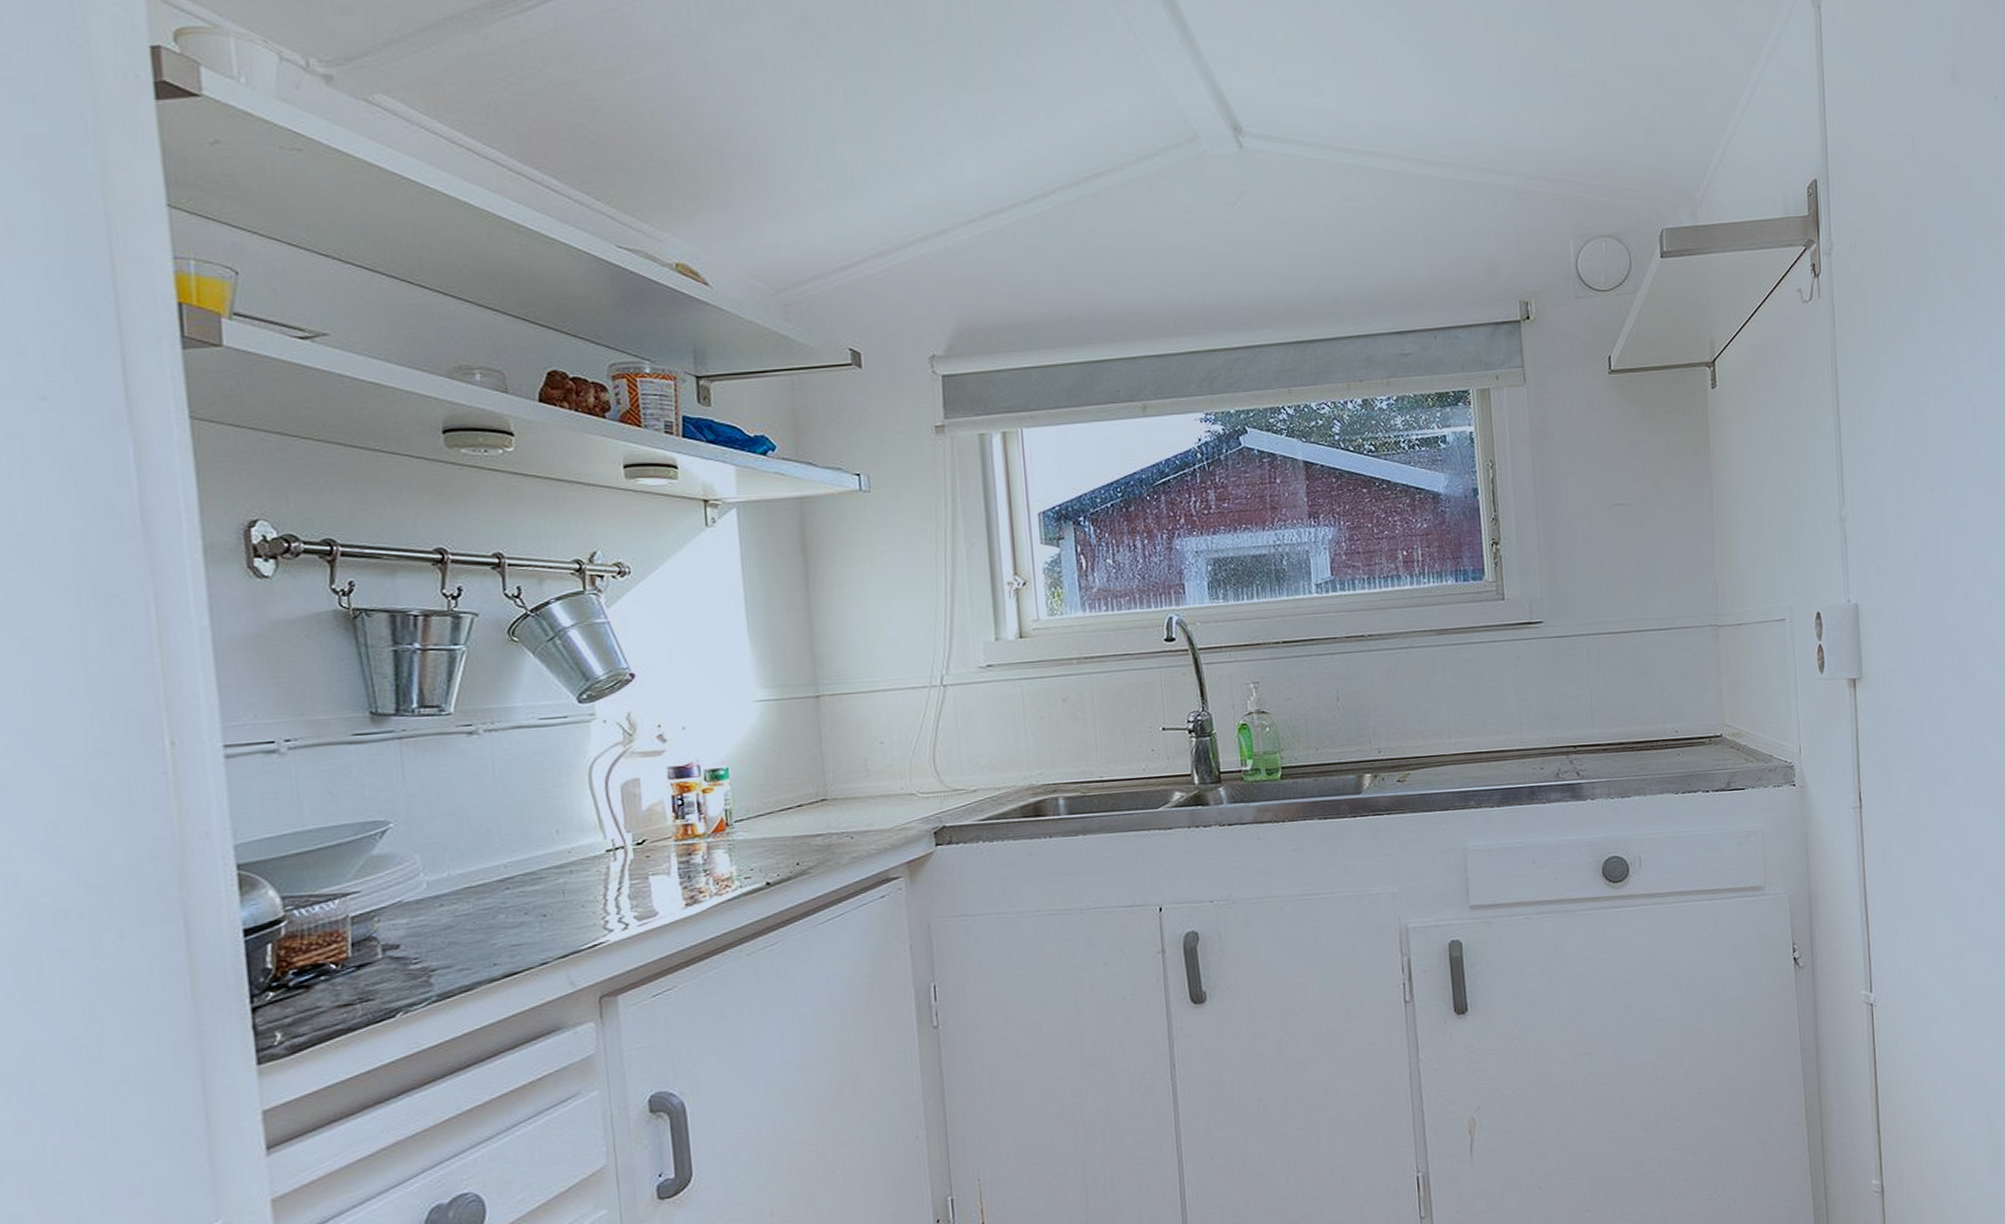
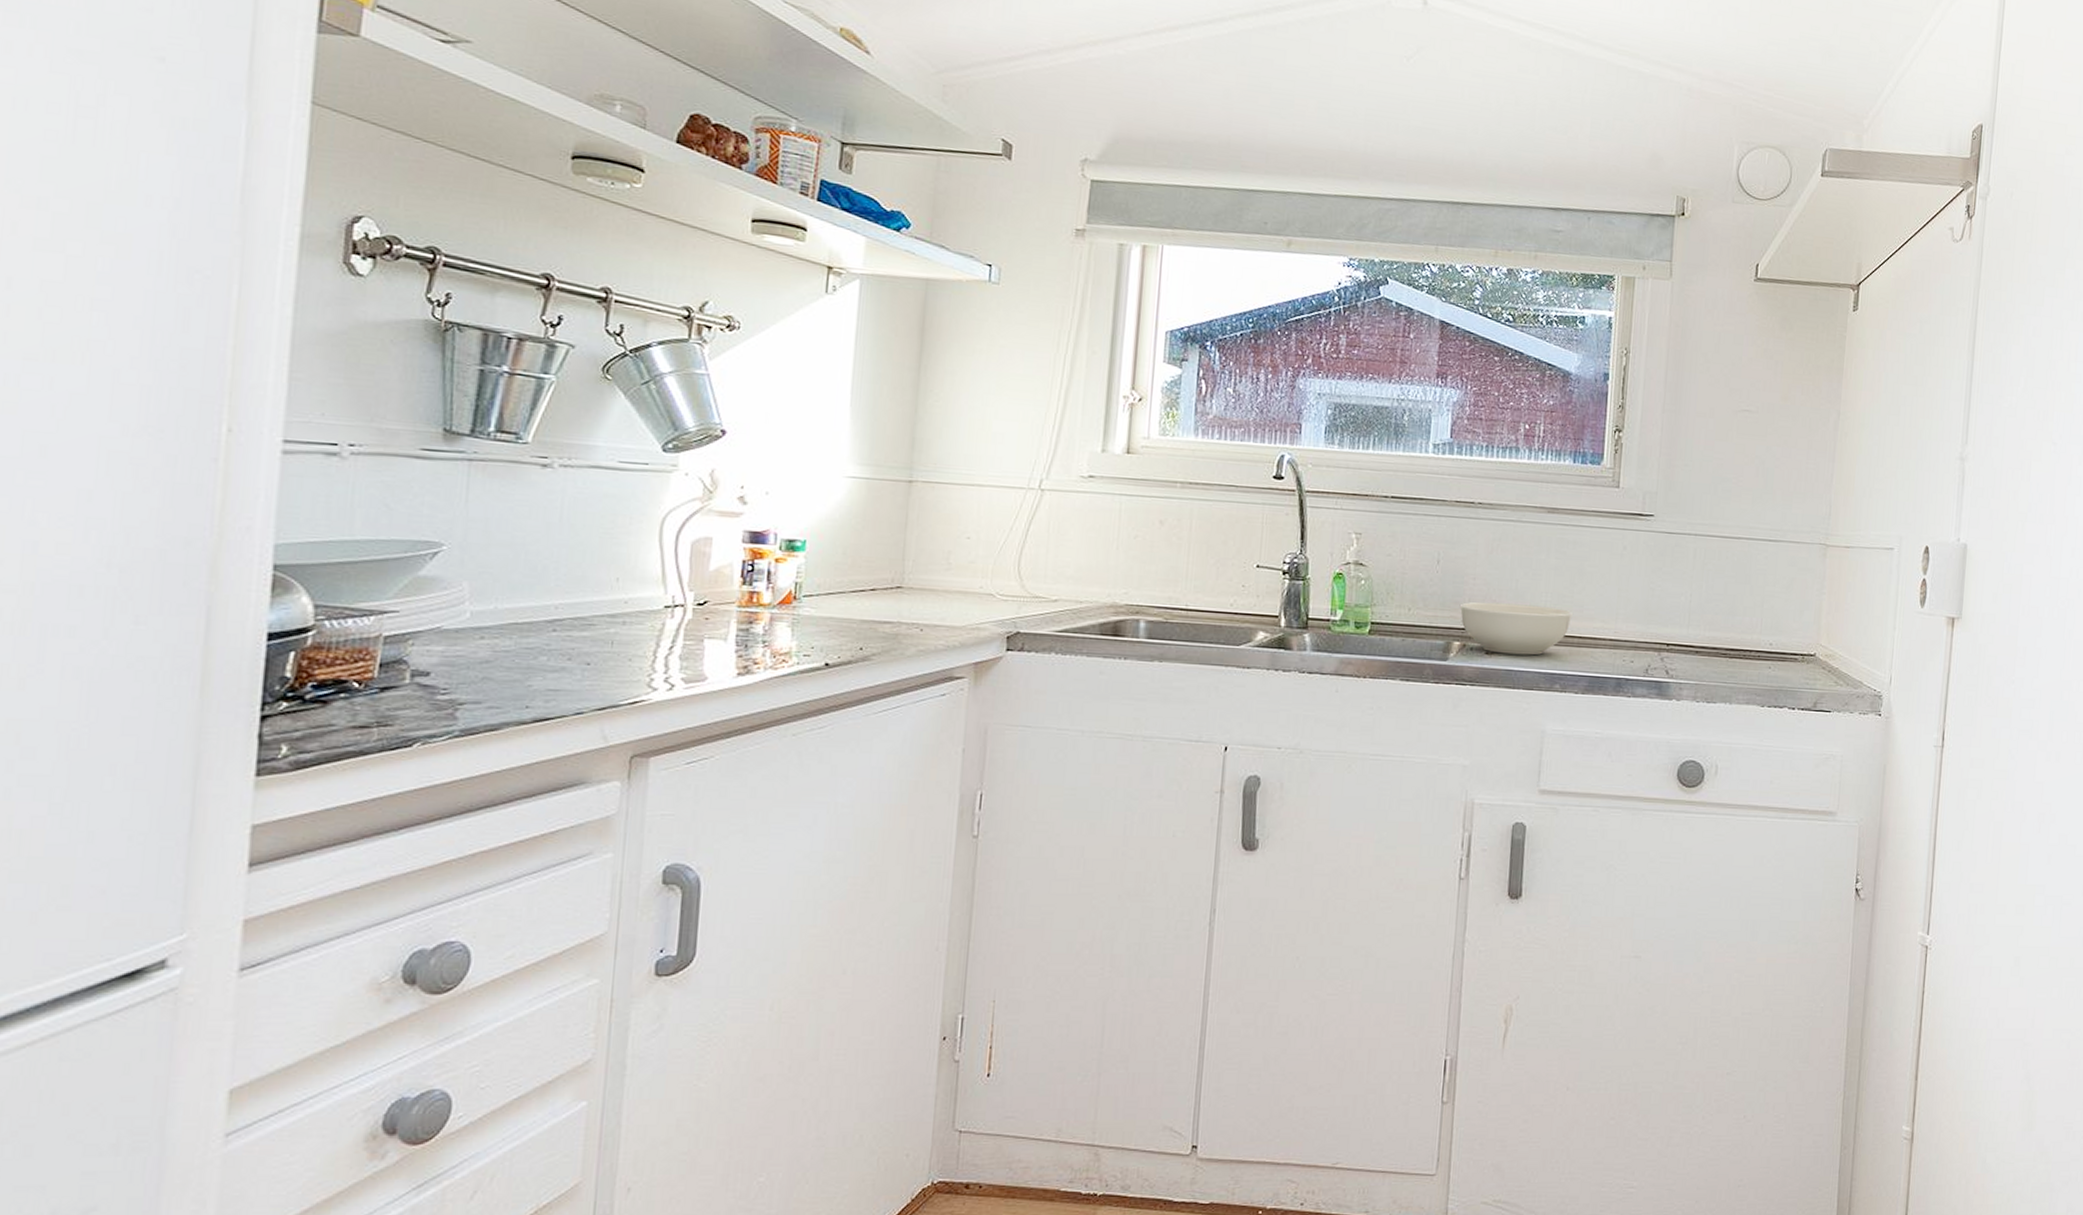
bowl: none [1365,726,1478,780] -> present [1459,602,1574,656]

